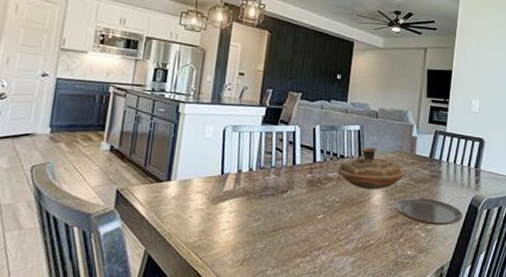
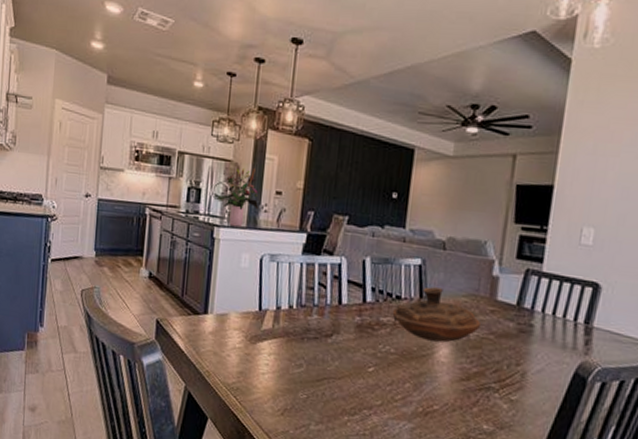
bouquet: none [178,52,223,103] -> present [212,167,258,228]
plate: present [395,197,463,226] -> none [466,356,564,398]

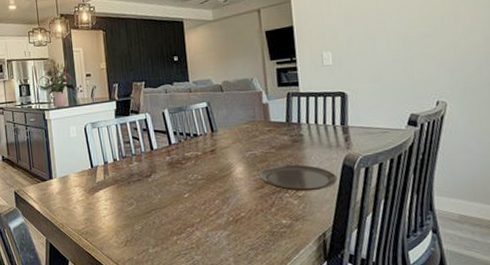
decorative bowl: present [392,286,481,343] -> none [193,121,262,164]
plate: none [466,356,564,398] -> present [259,164,338,192]

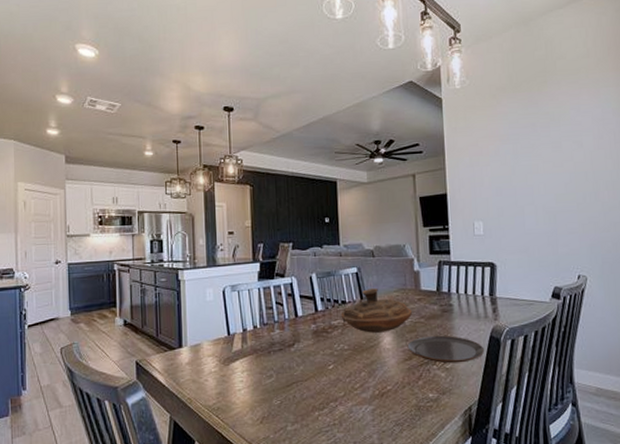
bouquet: present [38,61,75,108] -> none [173,216,215,268]
decorative bowl: none [193,121,262,164] -> present [340,288,412,333]

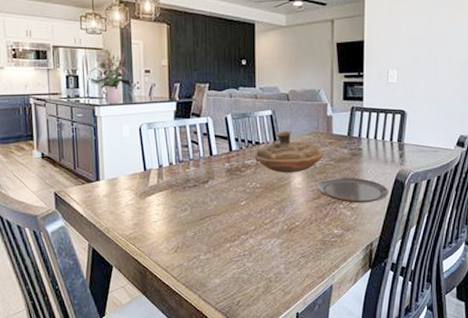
bouquet: none [173,216,215,268] -> present [88,53,131,105]

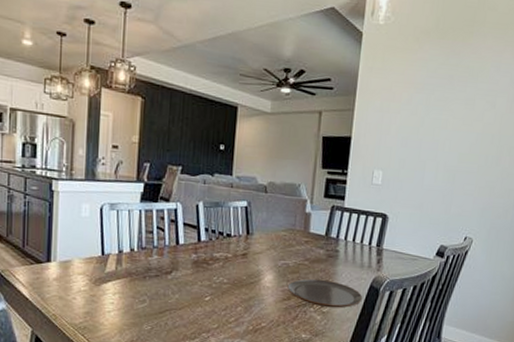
bouquet: present [88,53,131,105] -> none [48,123,95,180]
decorative bowl: present [254,131,323,173] -> none [224,224,297,270]

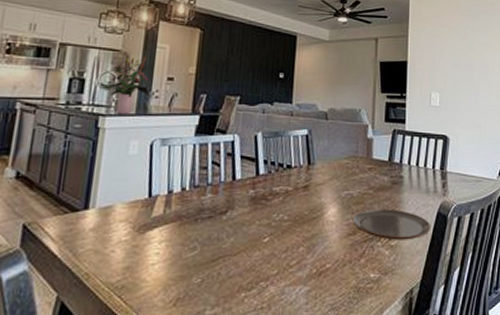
bouquet: none [48,123,95,180] -> present [97,56,149,115]

